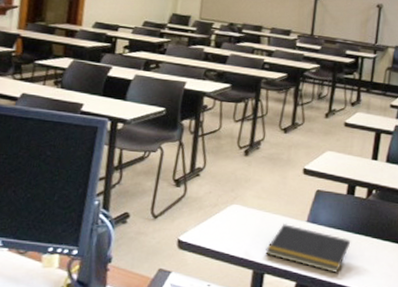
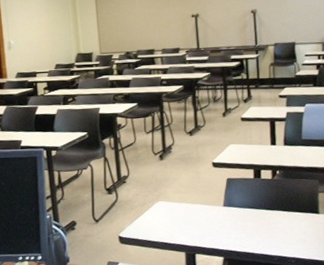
notepad: present [265,224,351,274] -> none [193,210,265,246]

